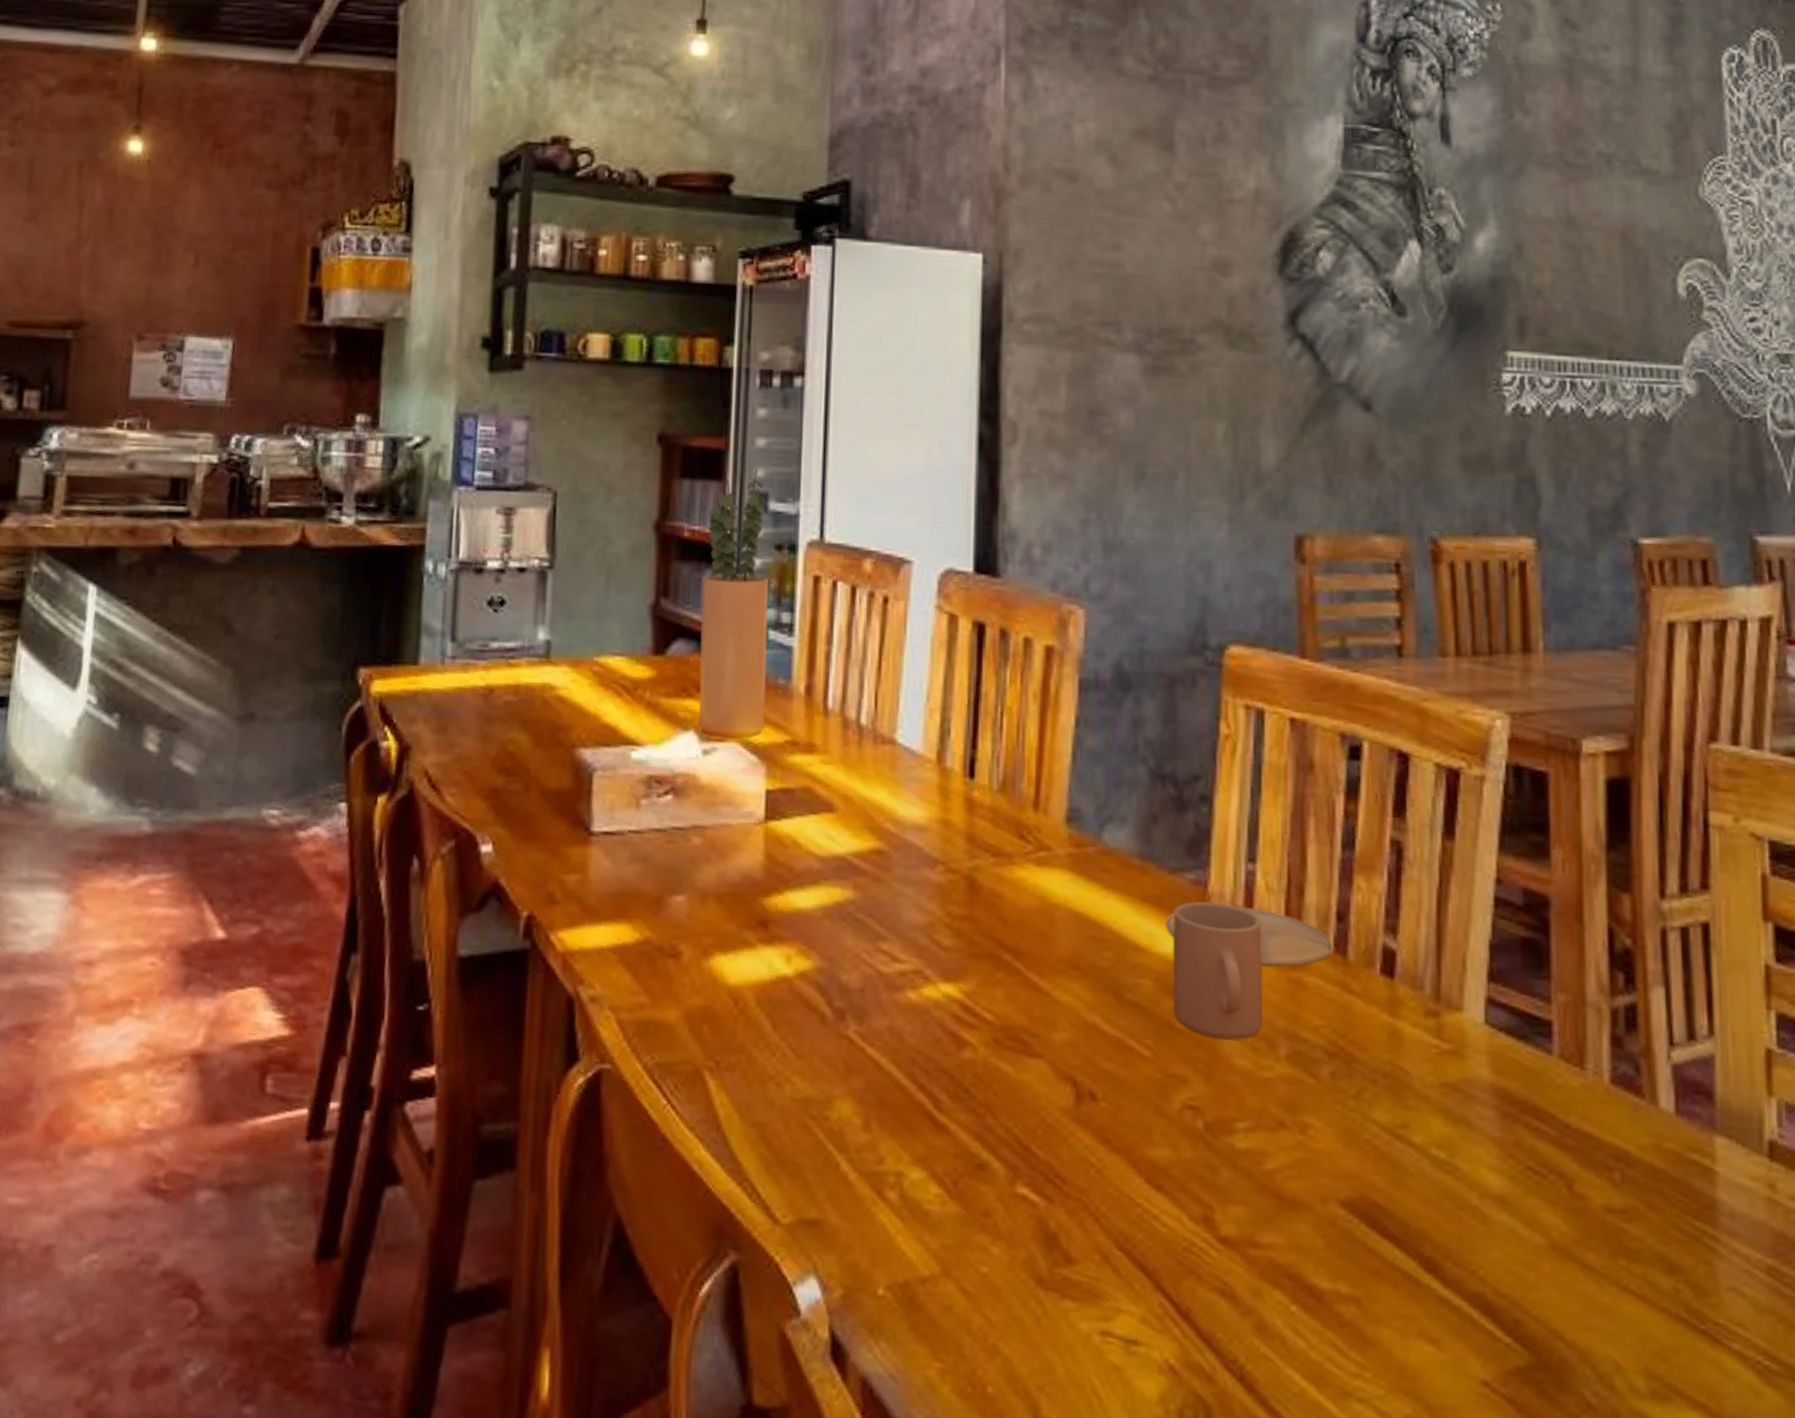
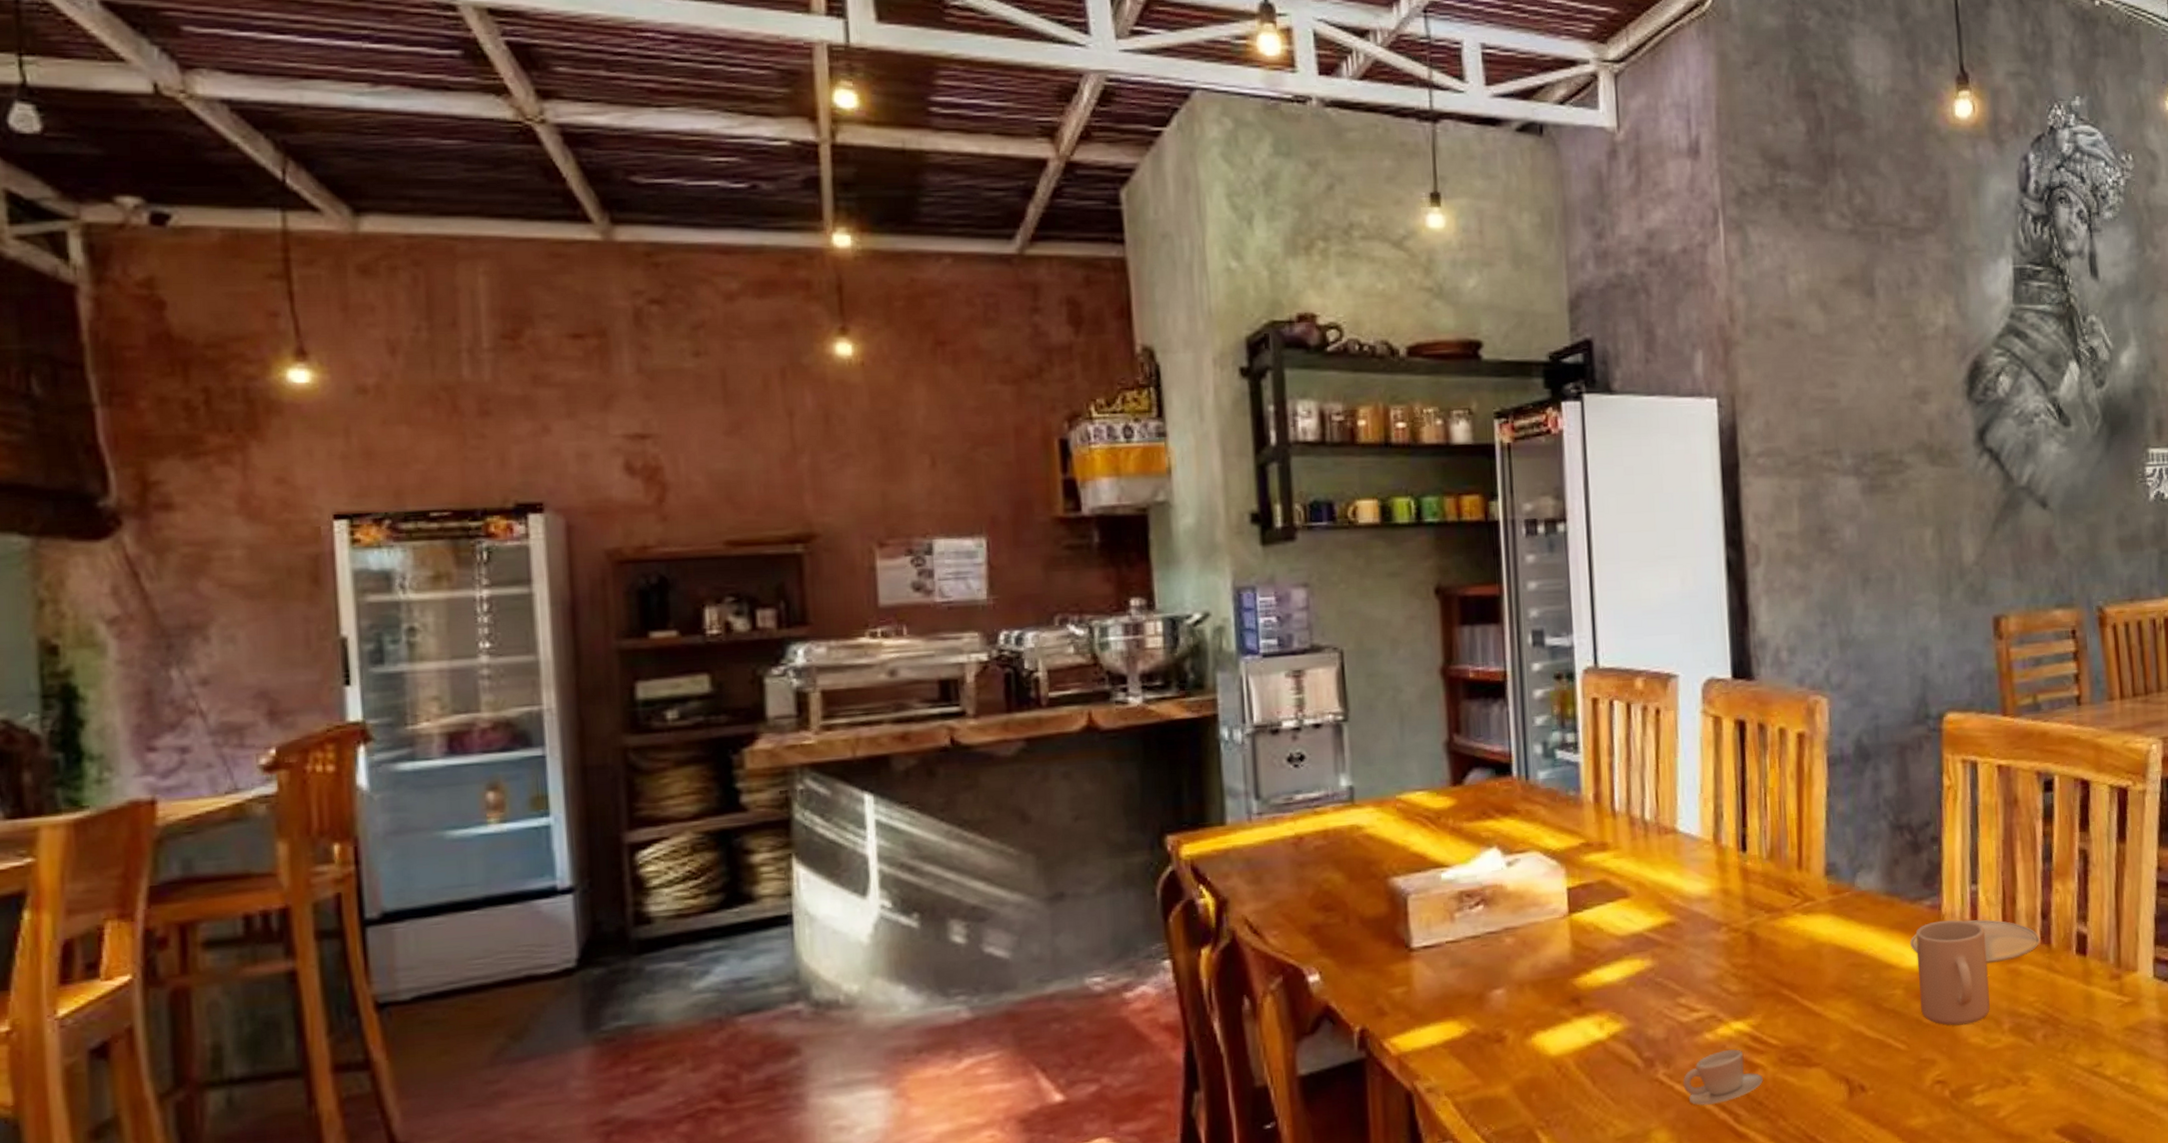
vase: present [699,467,769,740] -> none [1490,608,1560,850]
cup: none [876,1016,973,1082] -> present [1683,1049,1764,1106]

